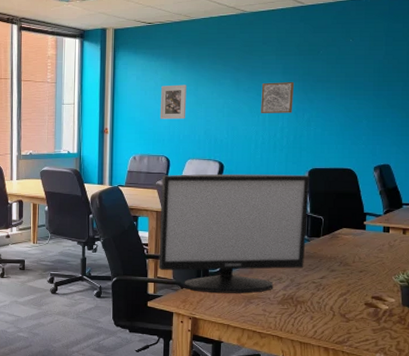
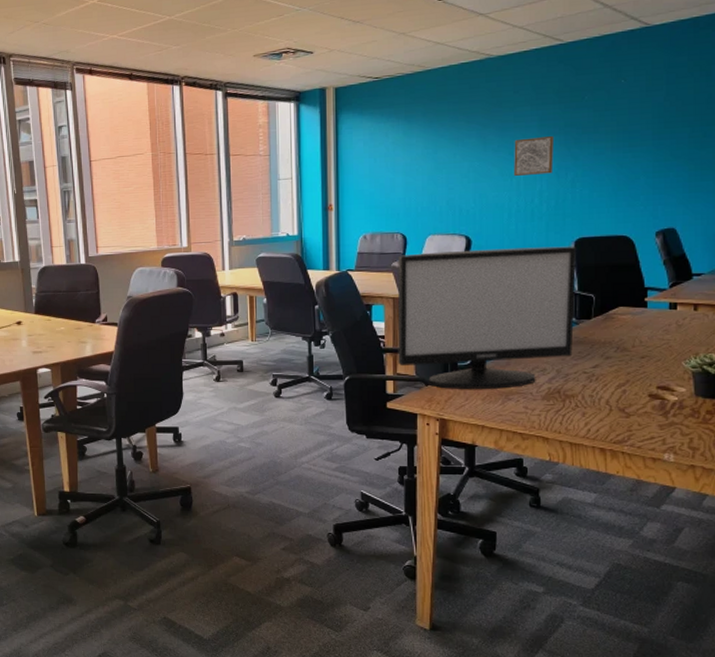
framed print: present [160,84,187,119] -> none [392,147,424,190]

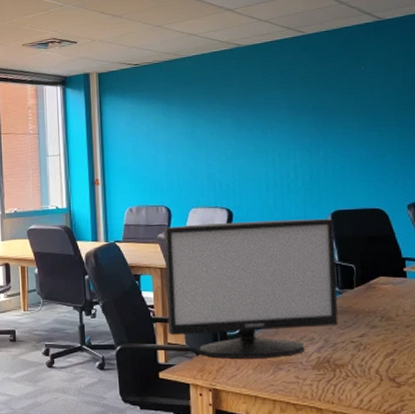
wall art: present [514,136,555,176] -> none [267,117,305,153]

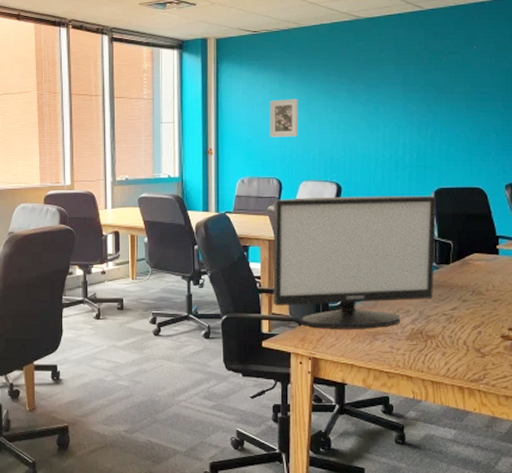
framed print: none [154,127,185,166] -> present [269,98,298,138]

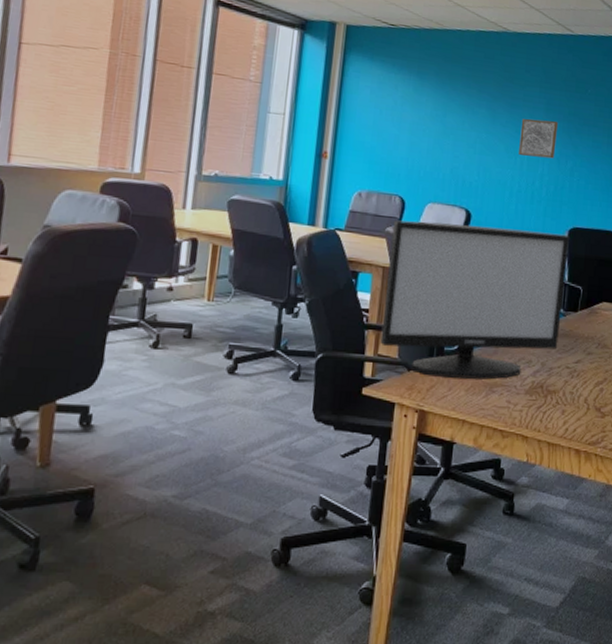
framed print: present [269,98,298,138] -> none [396,105,433,152]
wall art: none [380,94,416,129] -> present [519,119,559,159]

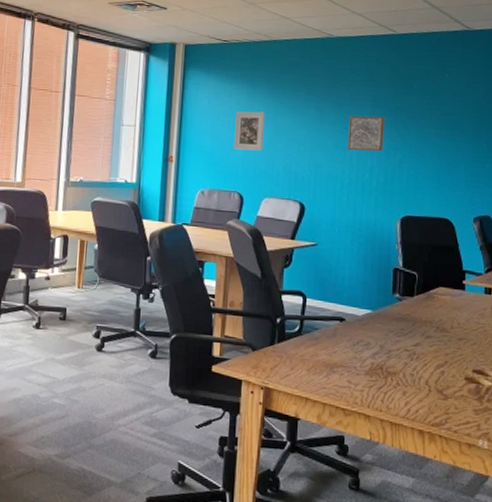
monitor: present [380,220,570,380] -> none [226,214,403,360]
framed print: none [396,105,433,152] -> present [233,111,265,151]

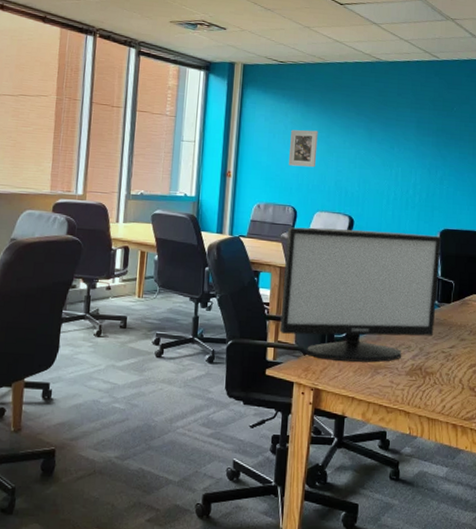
monitor: none [226,214,403,360] -> present [280,227,442,363]
wall art: present [348,115,386,152] -> none [394,135,428,170]

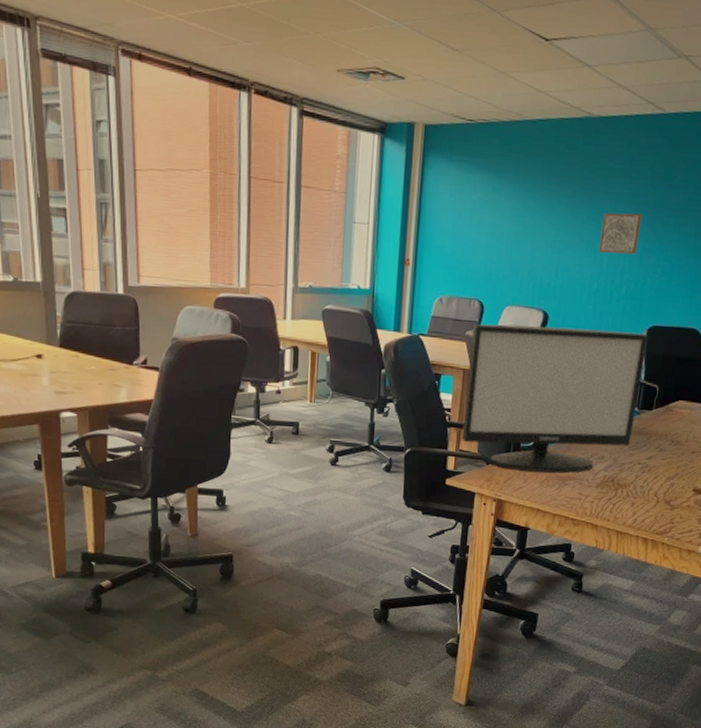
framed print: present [288,129,318,168] -> none [475,207,512,254]
wall art: none [394,135,428,170] -> present [599,212,643,255]

